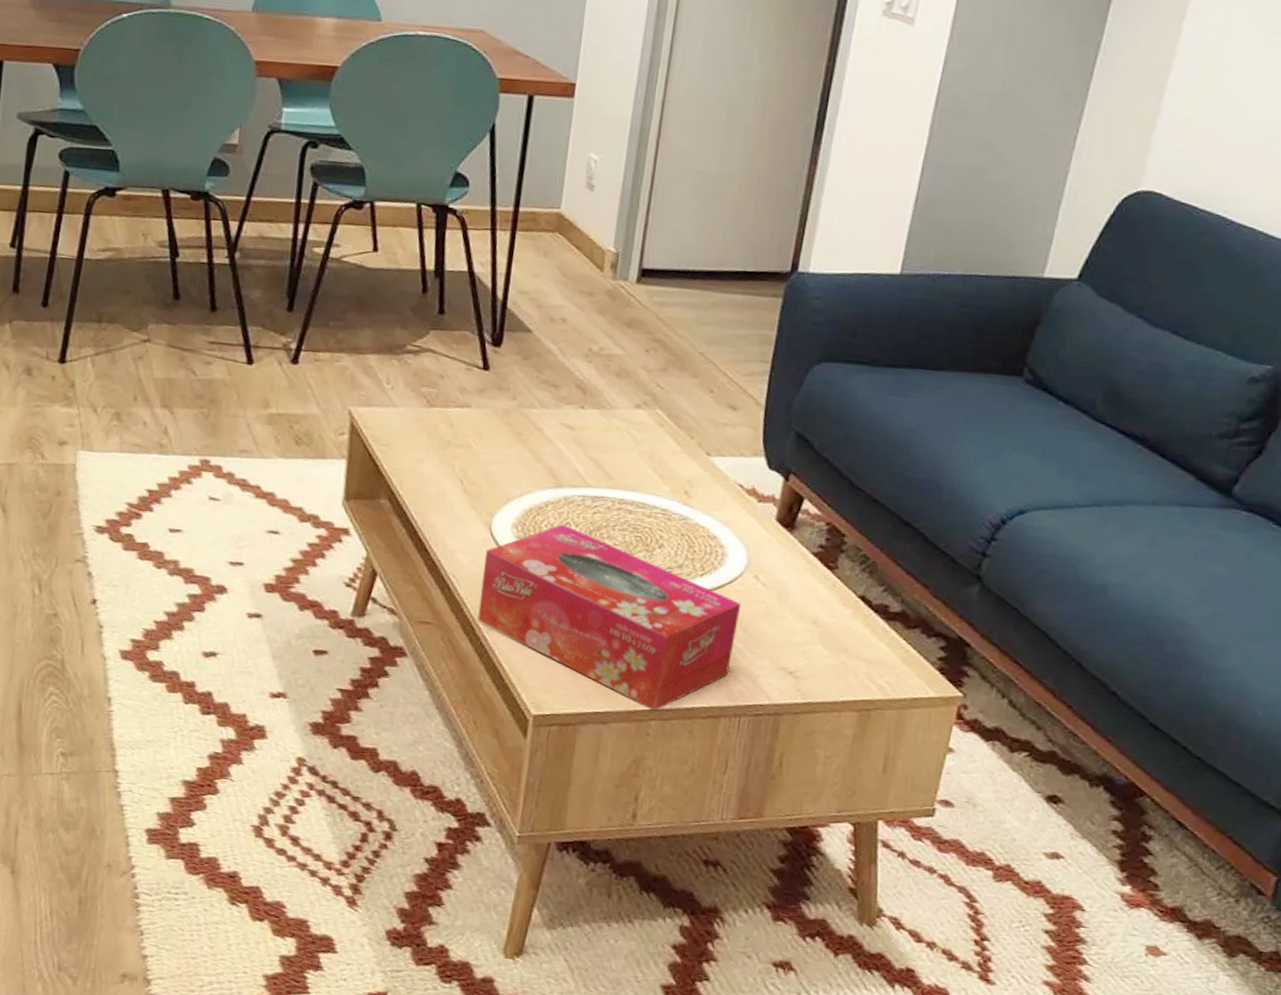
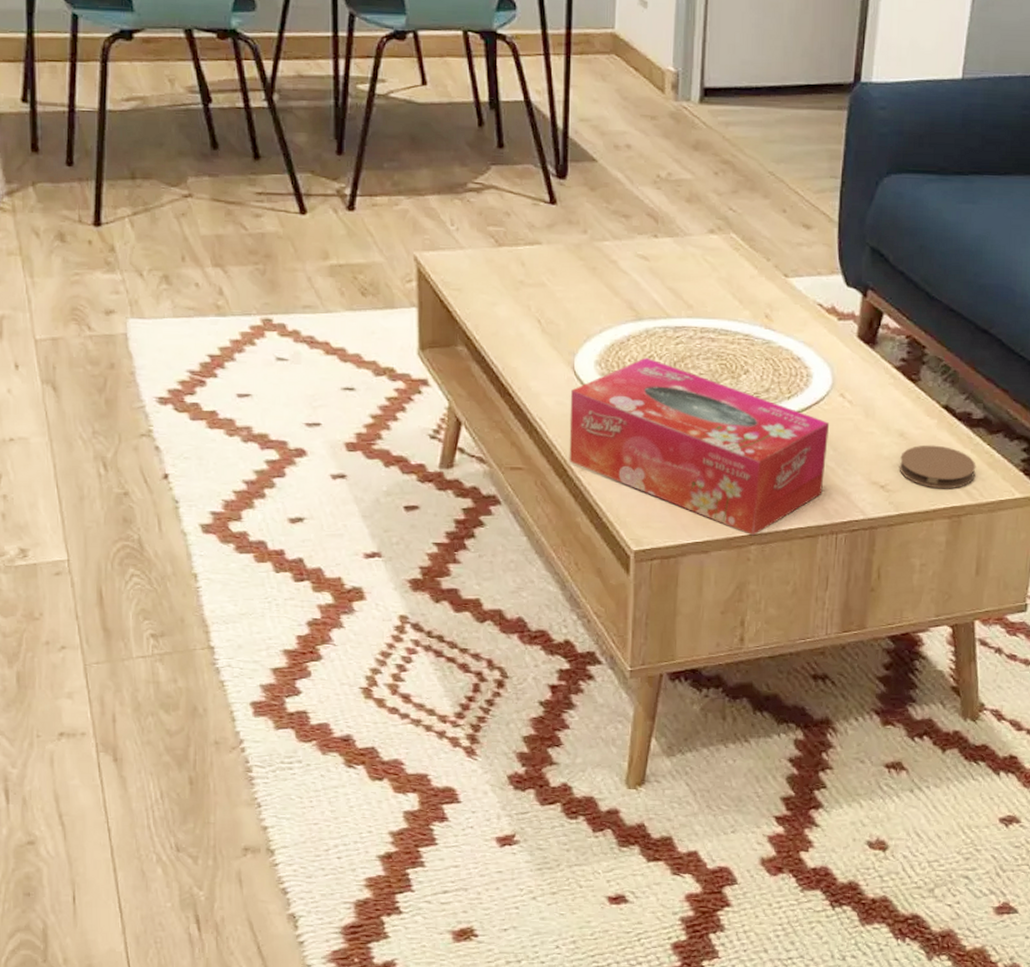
coaster: none [809,634,890,682] -> present [899,444,976,489]

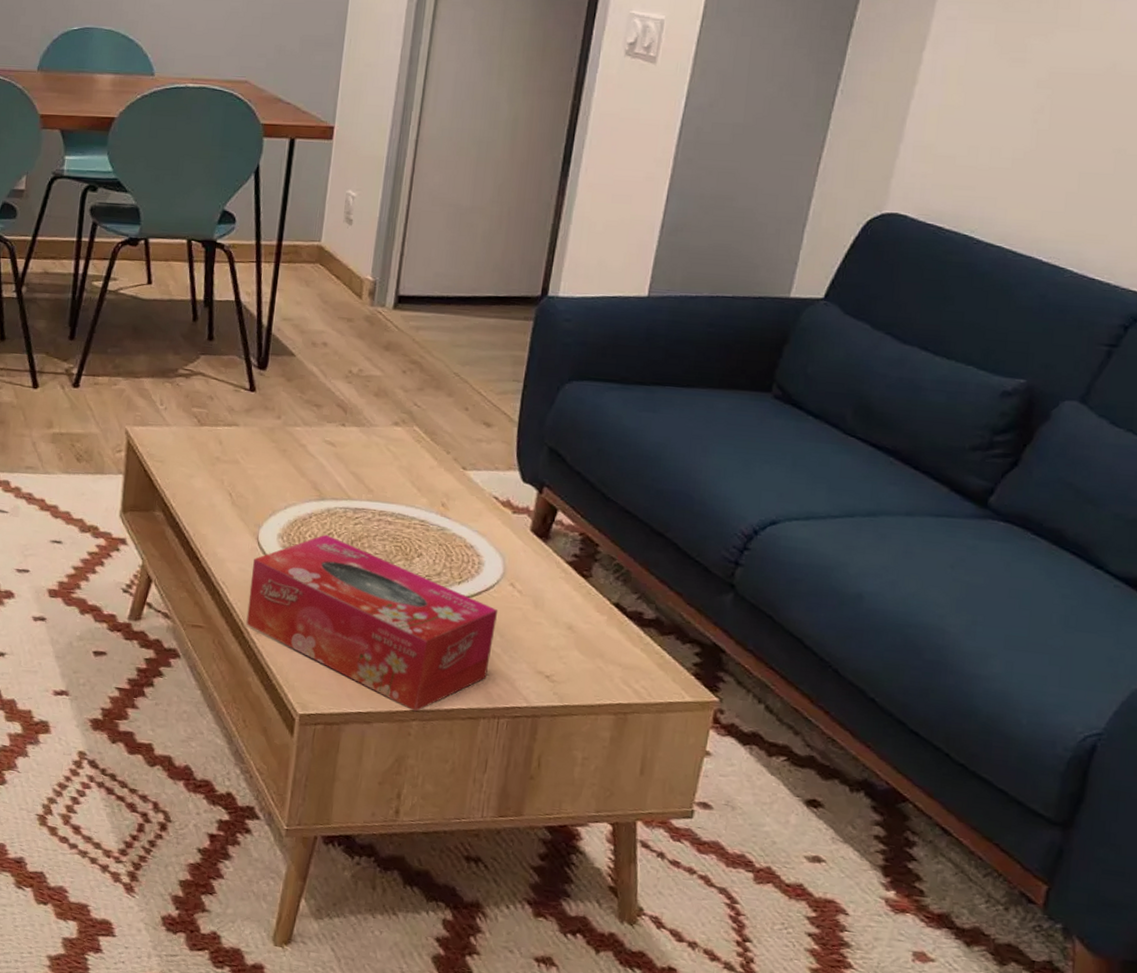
coaster: present [899,444,976,489] -> none [565,639,646,686]

